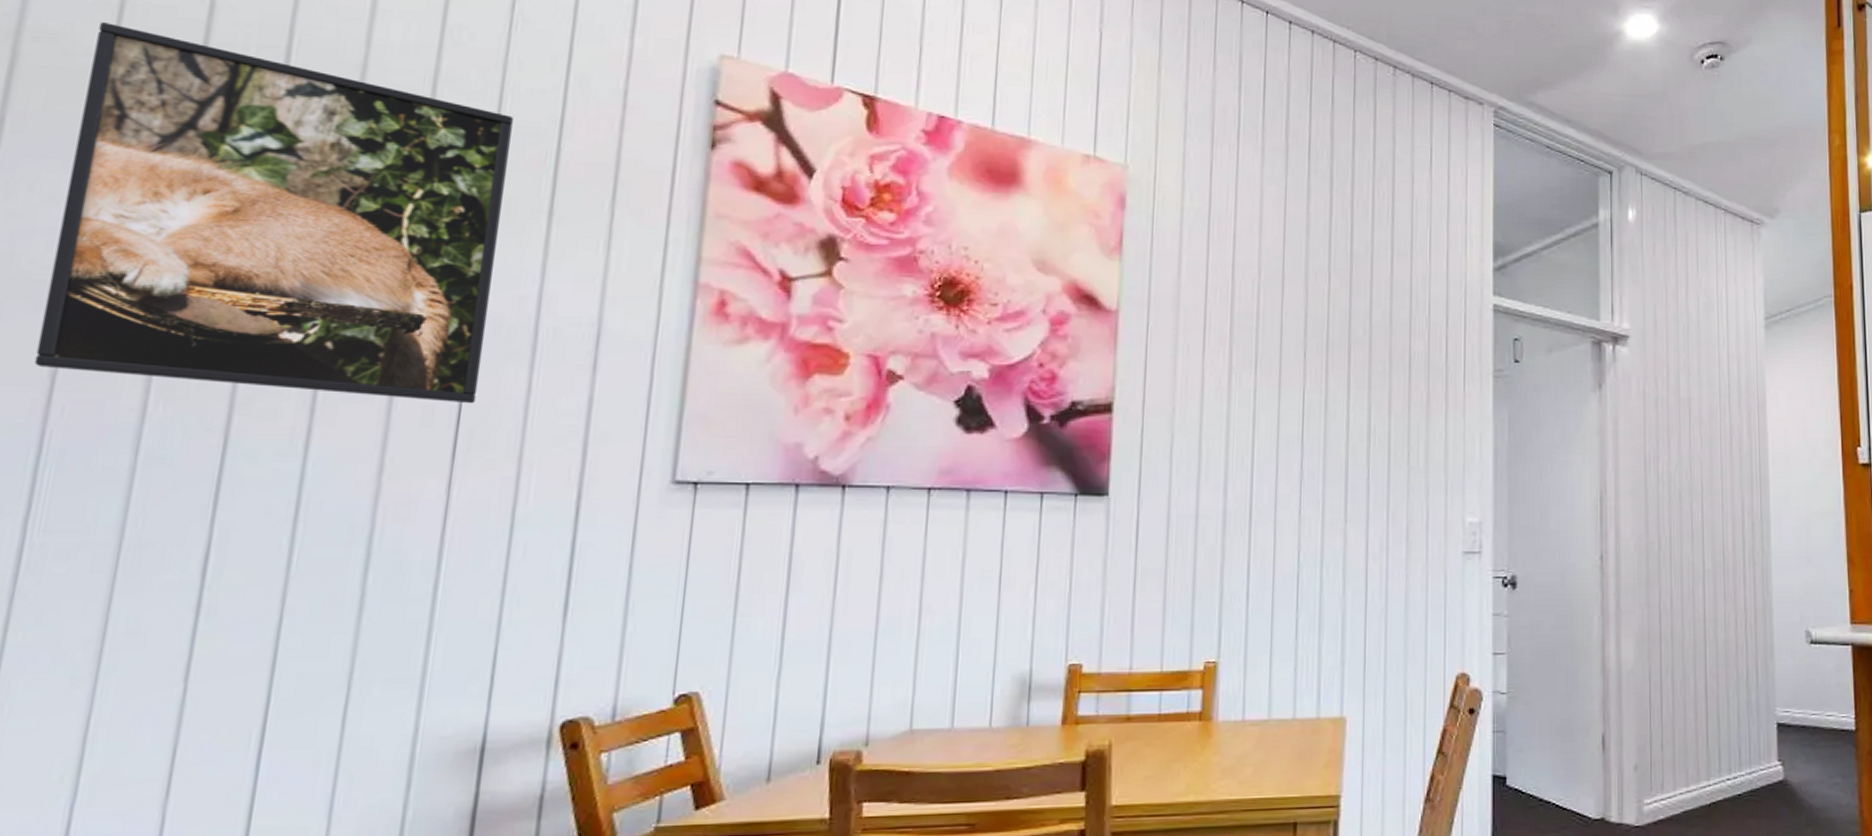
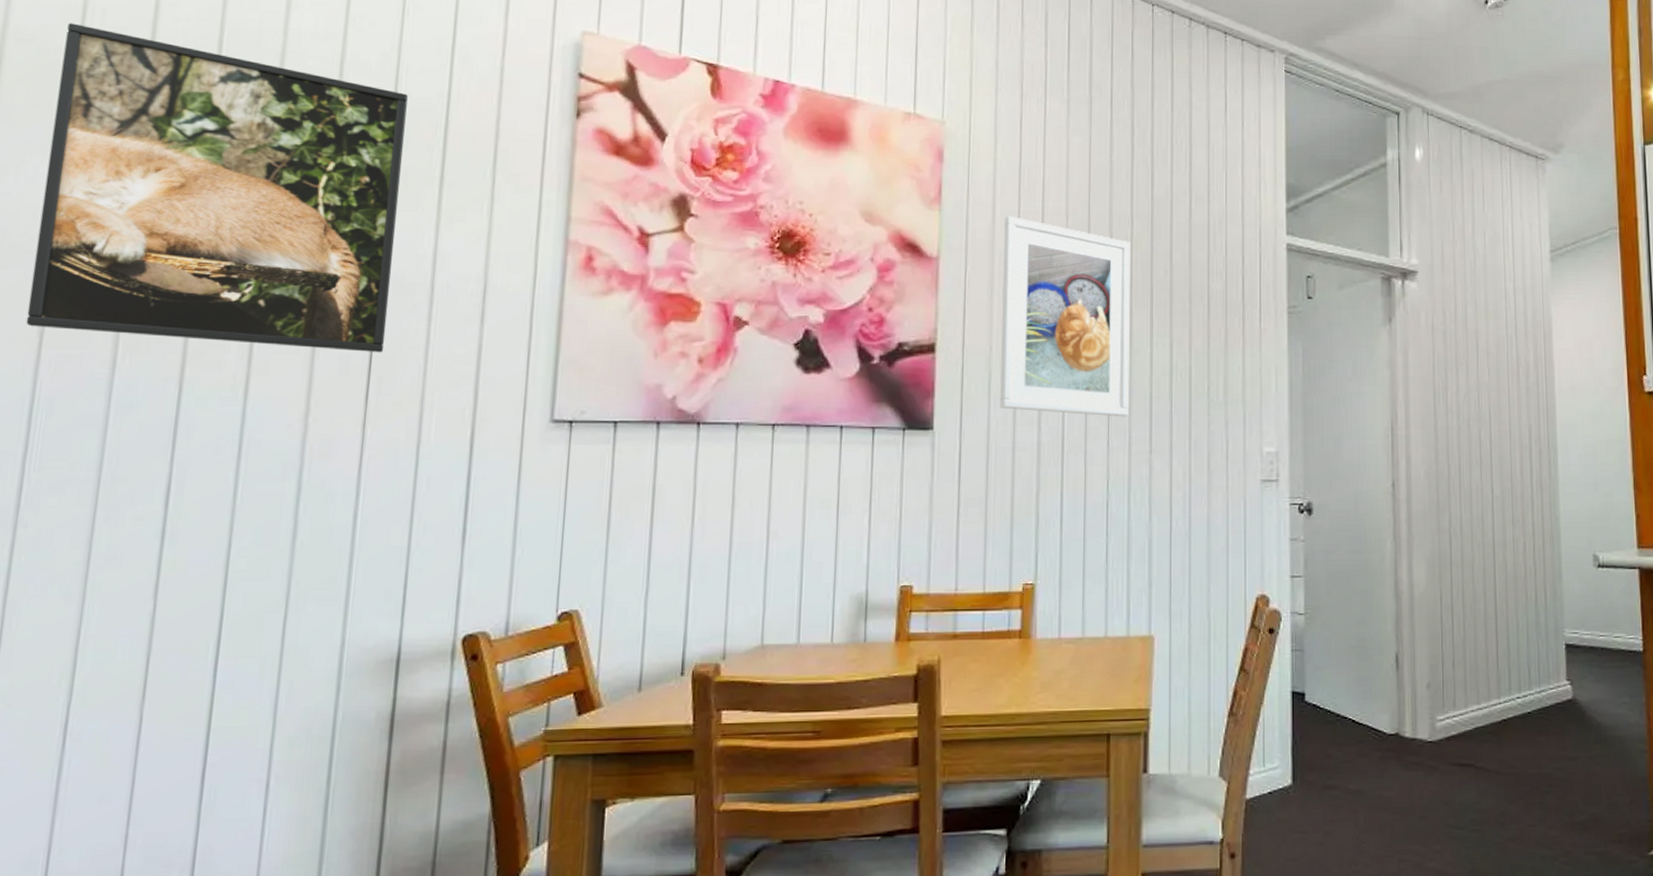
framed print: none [1183,267,1327,484] -> present [1000,215,1130,417]

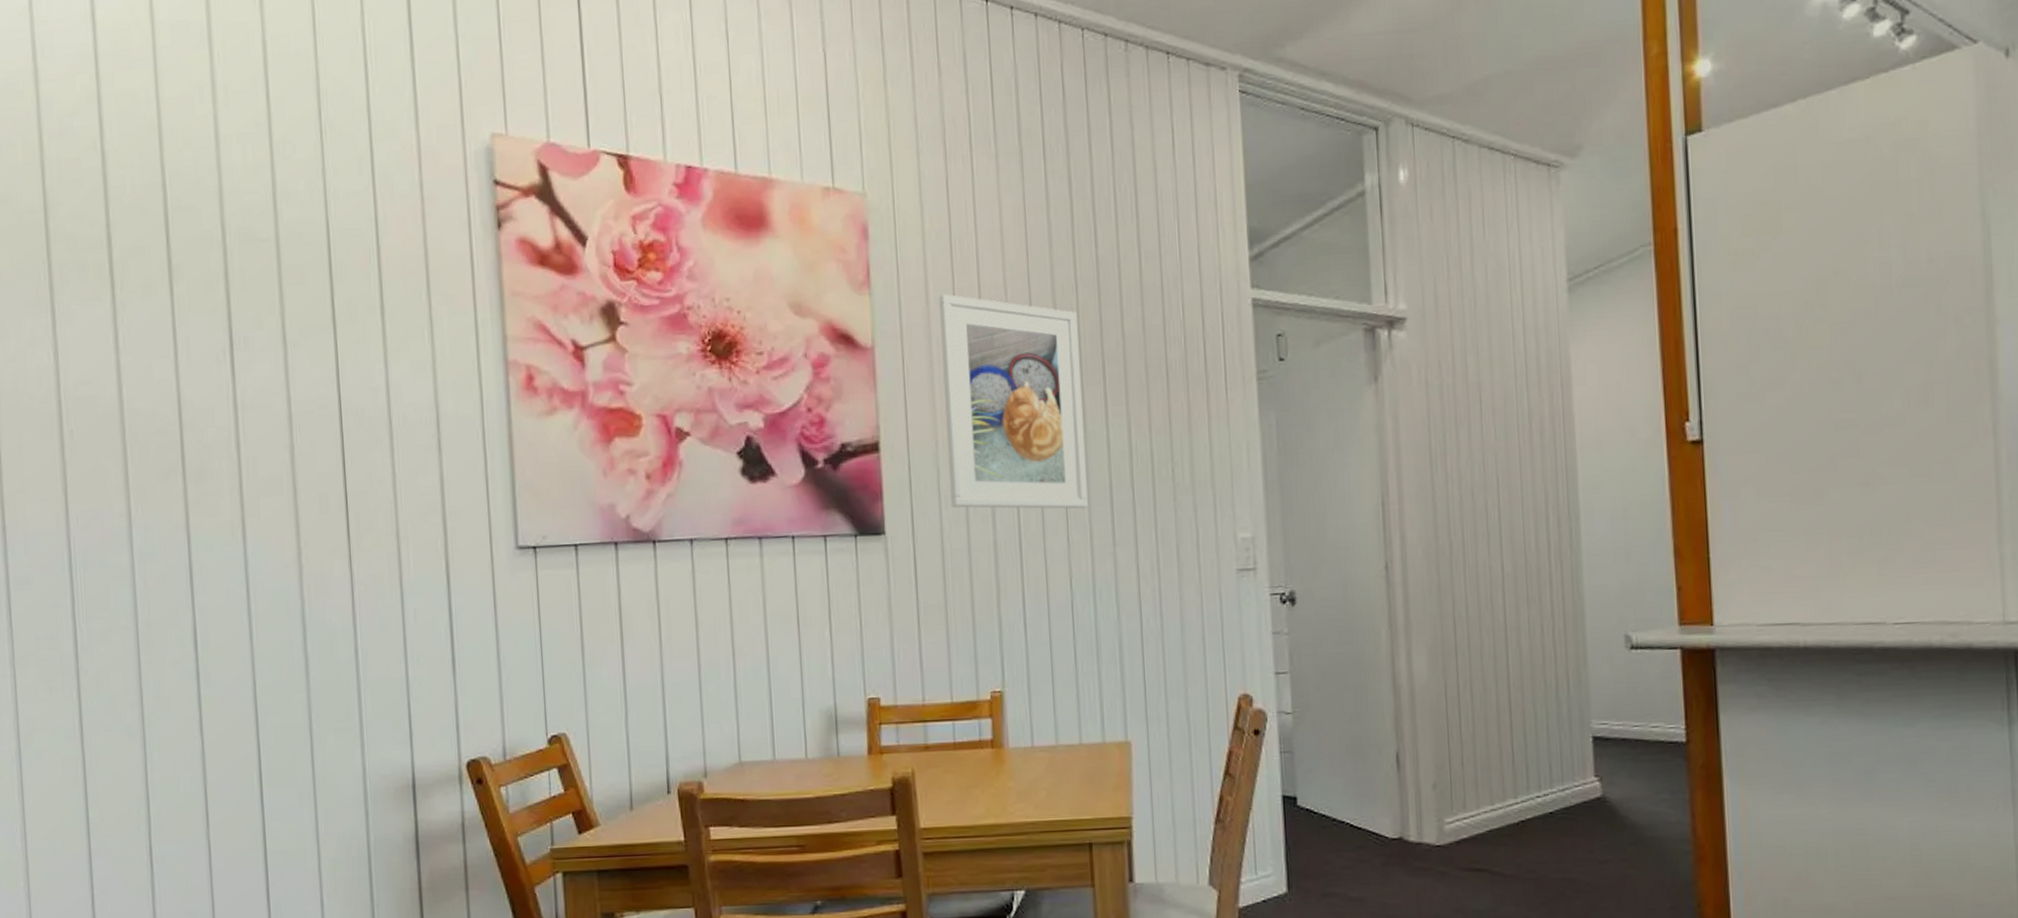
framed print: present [26,23,408,353] -> none [31,181,357,490]

